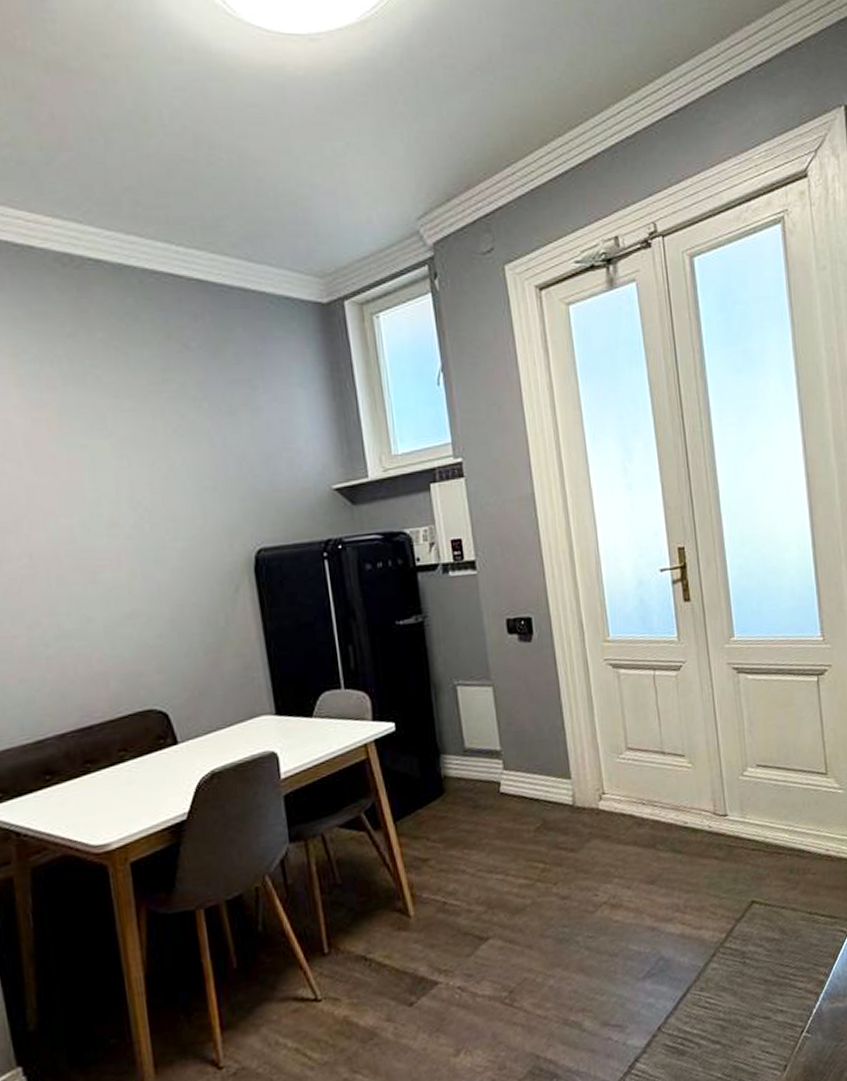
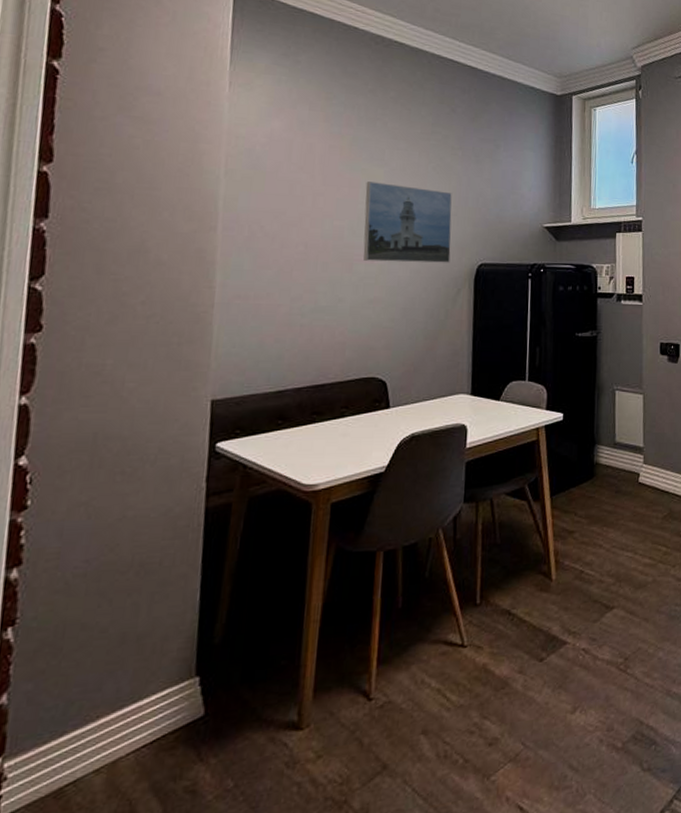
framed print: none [90,459,219,566] -> present [363,181,452,263]

